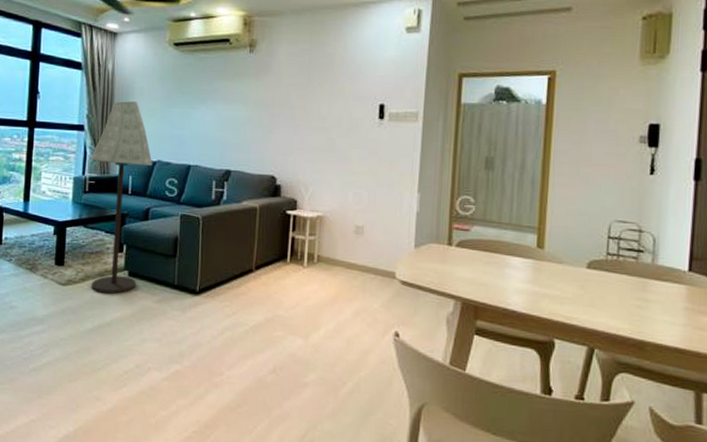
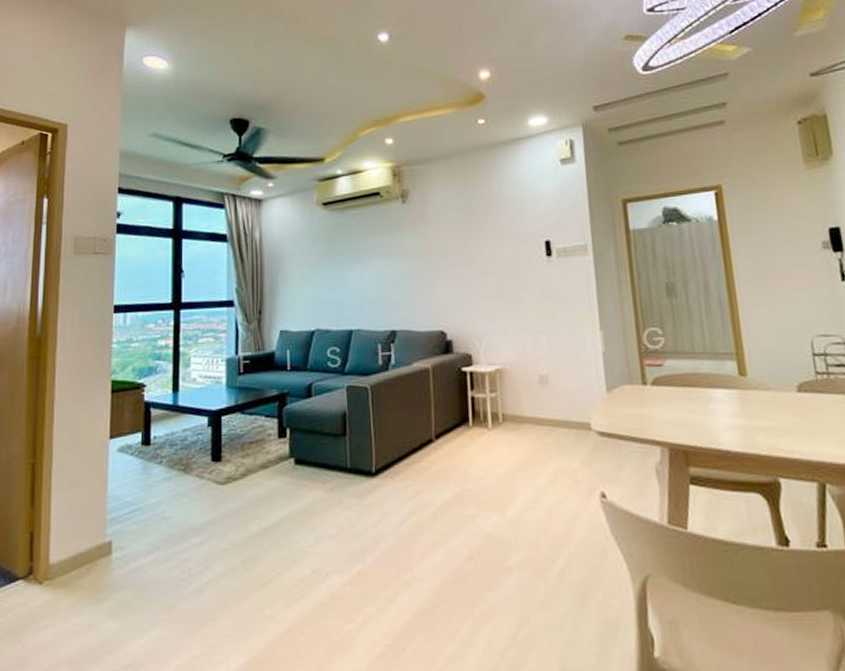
floor lamp: present [90,101,153,295] -> none [243,268,311,489]

